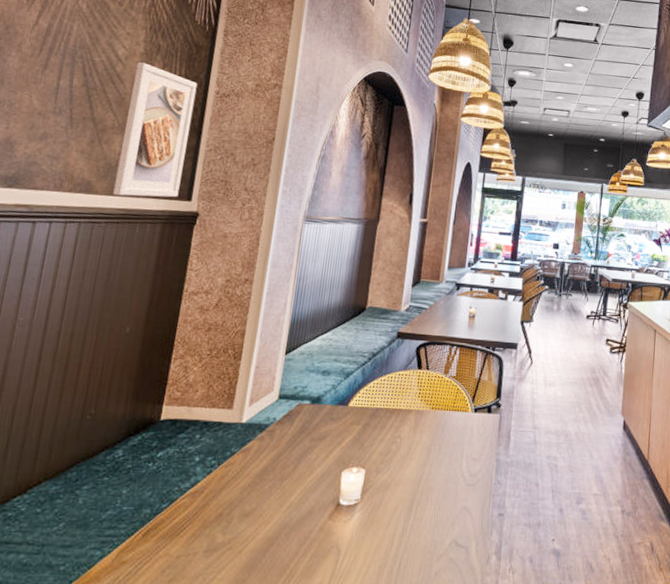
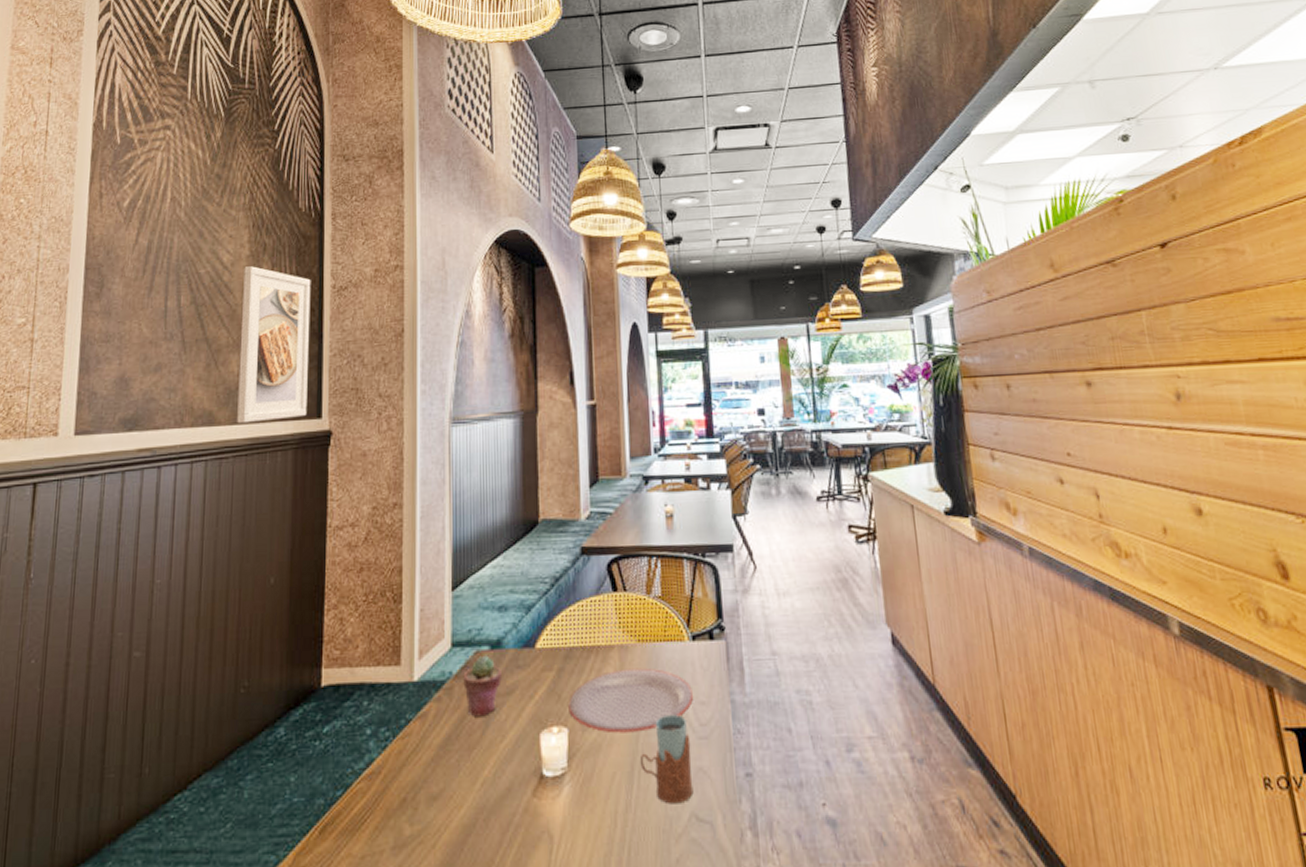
potted succulent: none [284,407,318,455] -> present [463,655,502,717]
plate: none [368,428,469,477] -> present [568,667,694,734]
drinking glass: none [418,465,461,533] -> present [639,714,694,804]

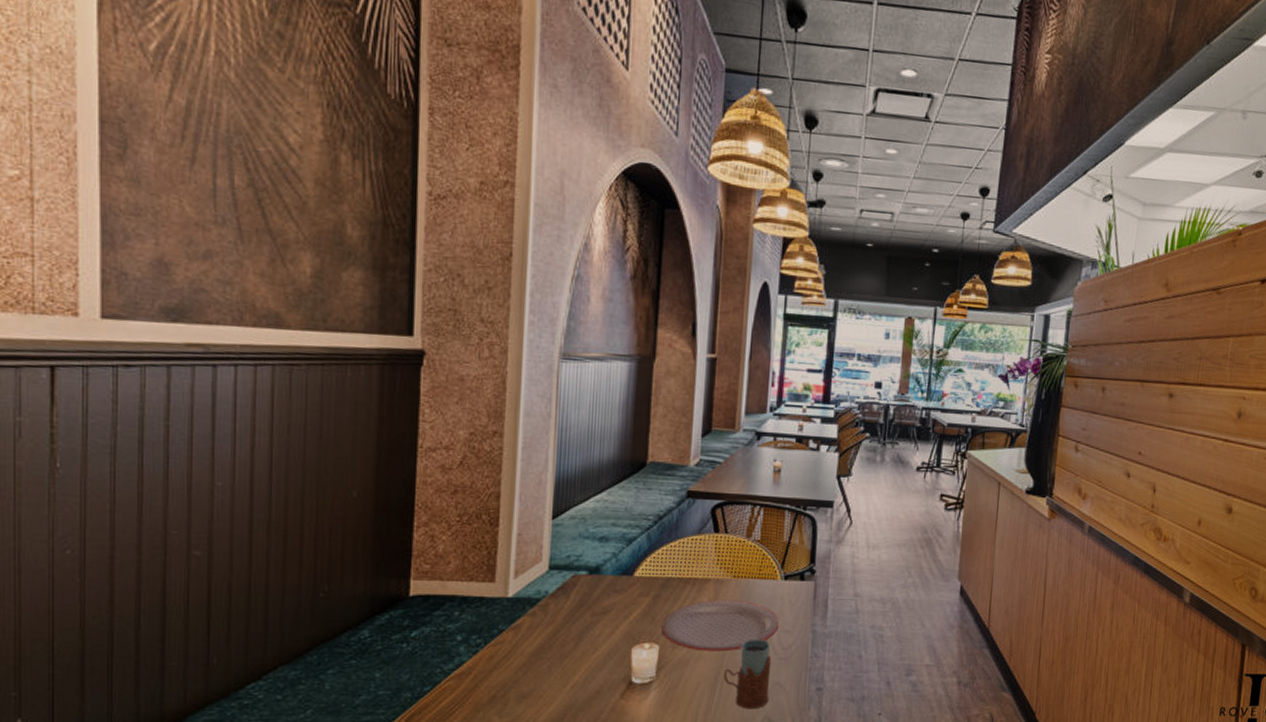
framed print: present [237,266,311,424] -> none [311,153,402,332]
potted succulent: present [463,655,502,717] -> none [559,579,598,632]

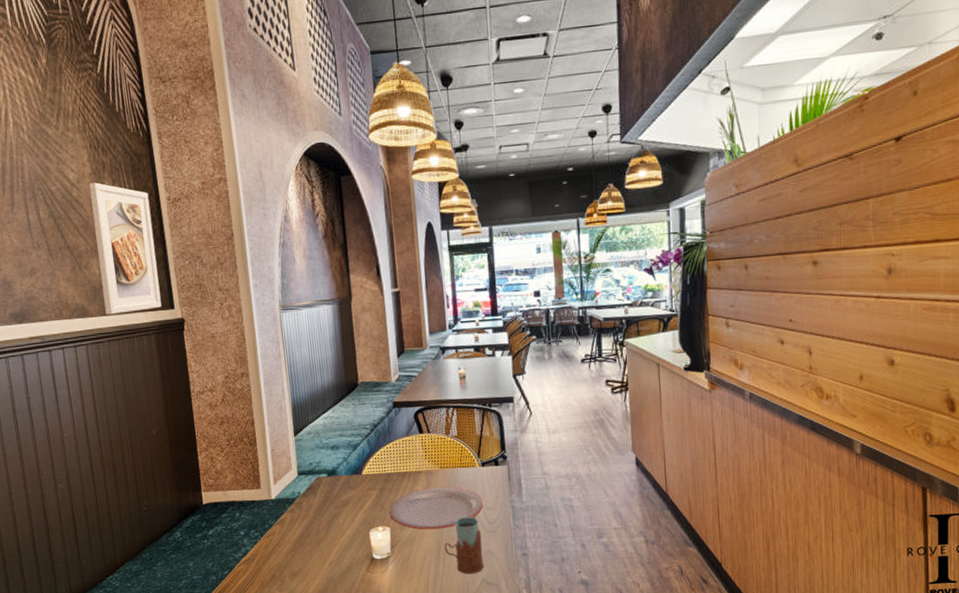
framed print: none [311,153,402,332] -> present [89,182,162,315]

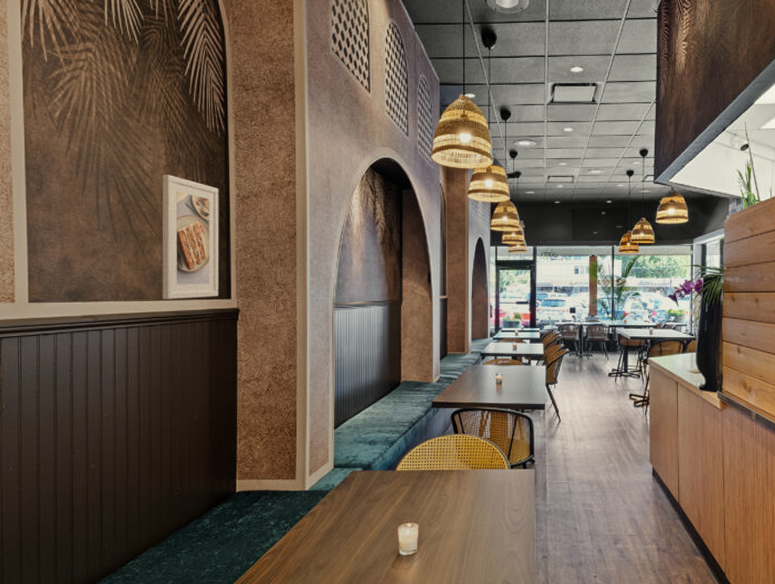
plate: present [389,486,484,530] -> none [419,486,510,528]
drinking glass: present [444,516,484,574] -> none [469,517,506,574]

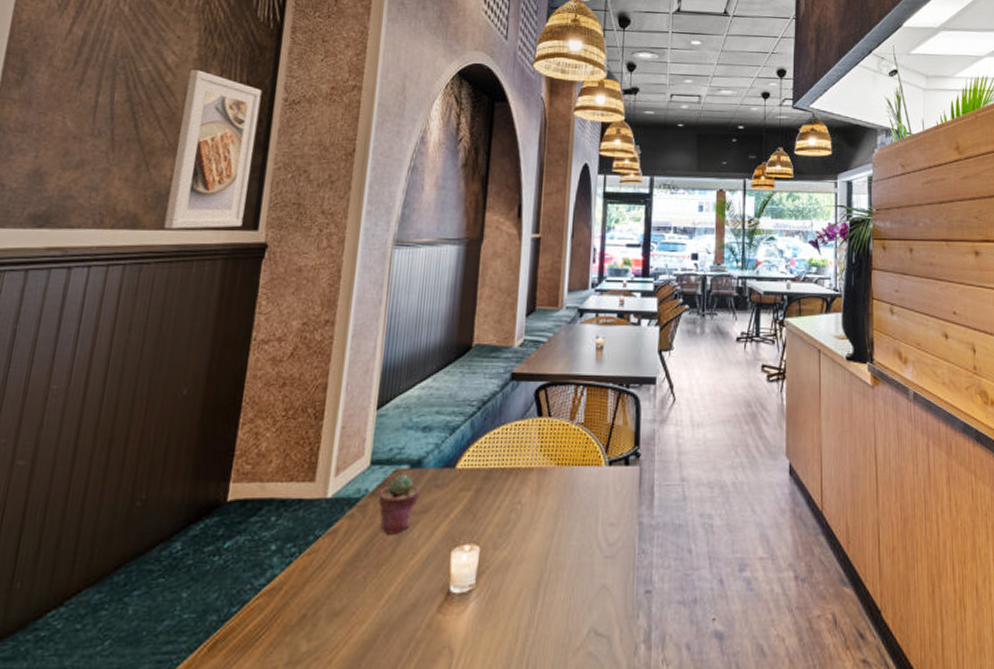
potted succulent: none [342,474,371,515] -> present [378,474,419,535]

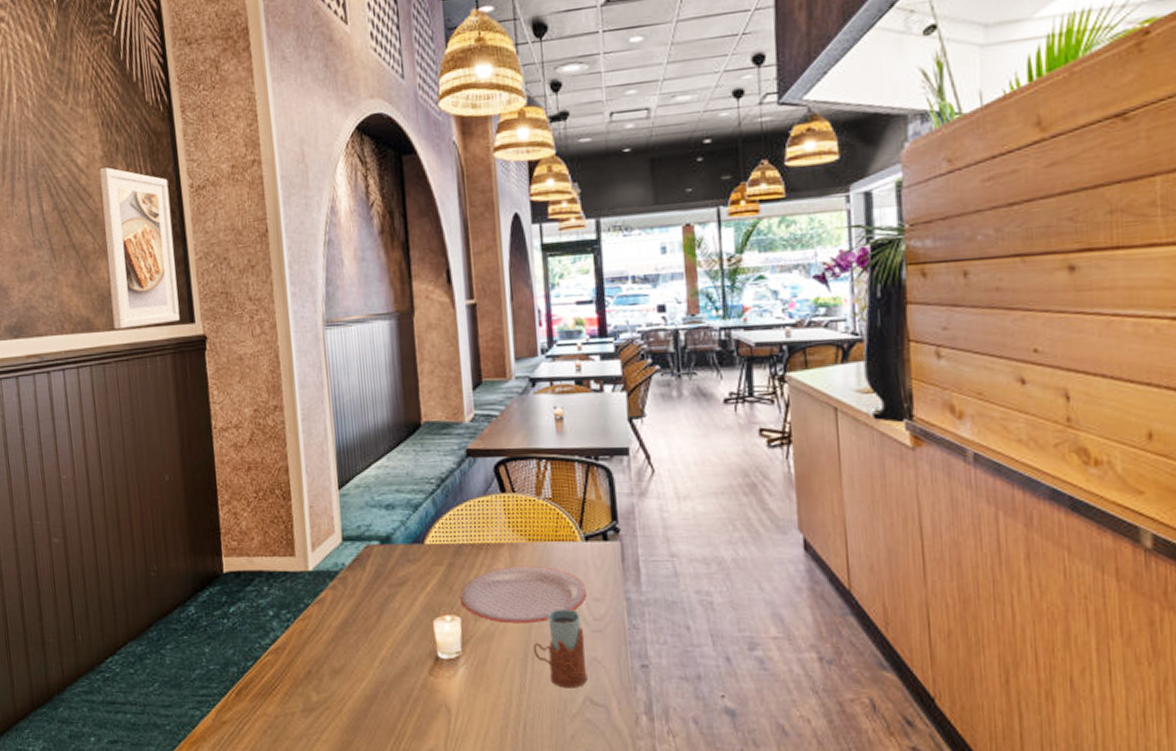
potted succulent: present [378,474,419,535] -> none [355,549,393,604]
plate: none [482,490,605,552] -> present [460,565,588,624]
drinking glass: none [546,534,597,620] -> present [533,608,588,689]

